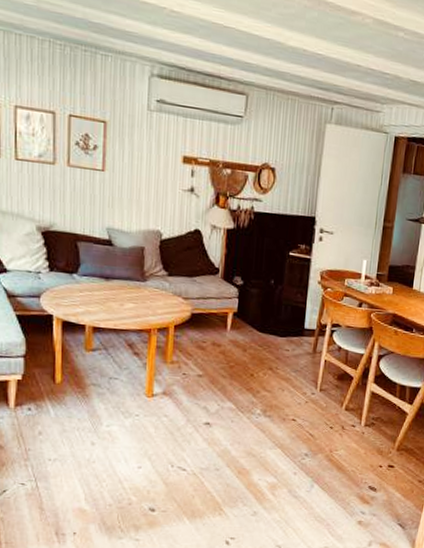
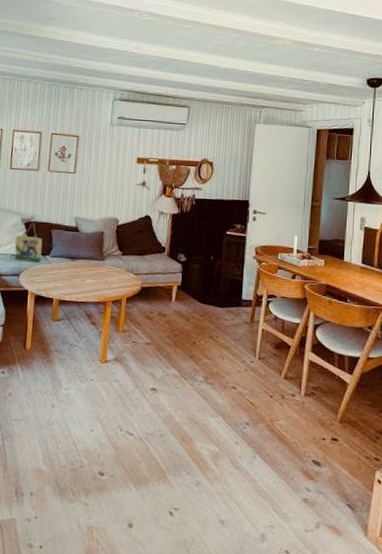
home sign: none [31,232,67,283] -> present [14,223,43,263]

